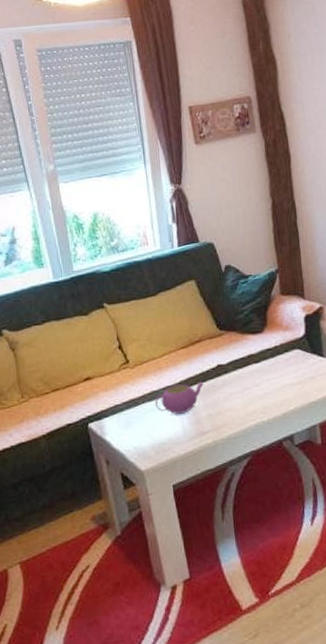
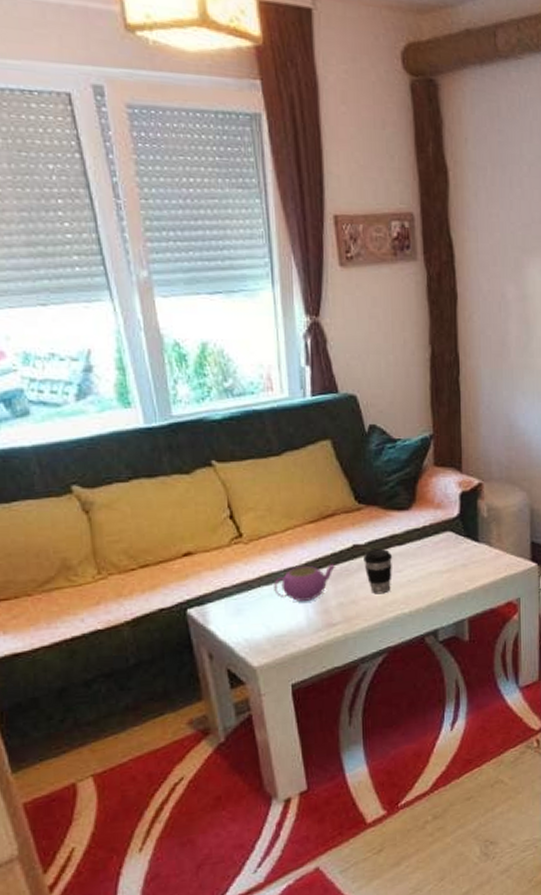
coffee cup: none [226,367,251,406] -> present [363,549,393,594]

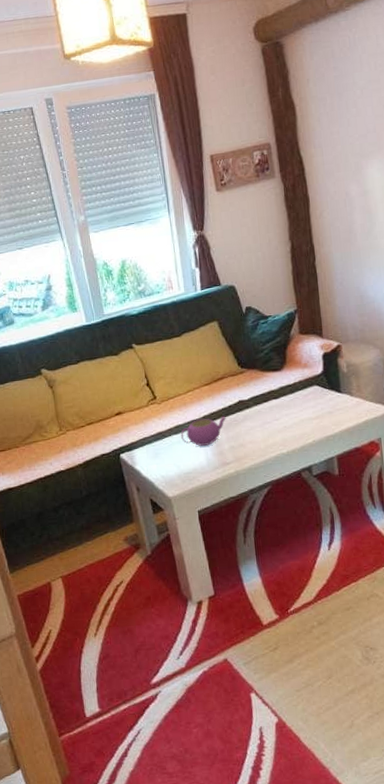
coffee cup: present [363,549,393,594] -> none [247,402,271,439]

